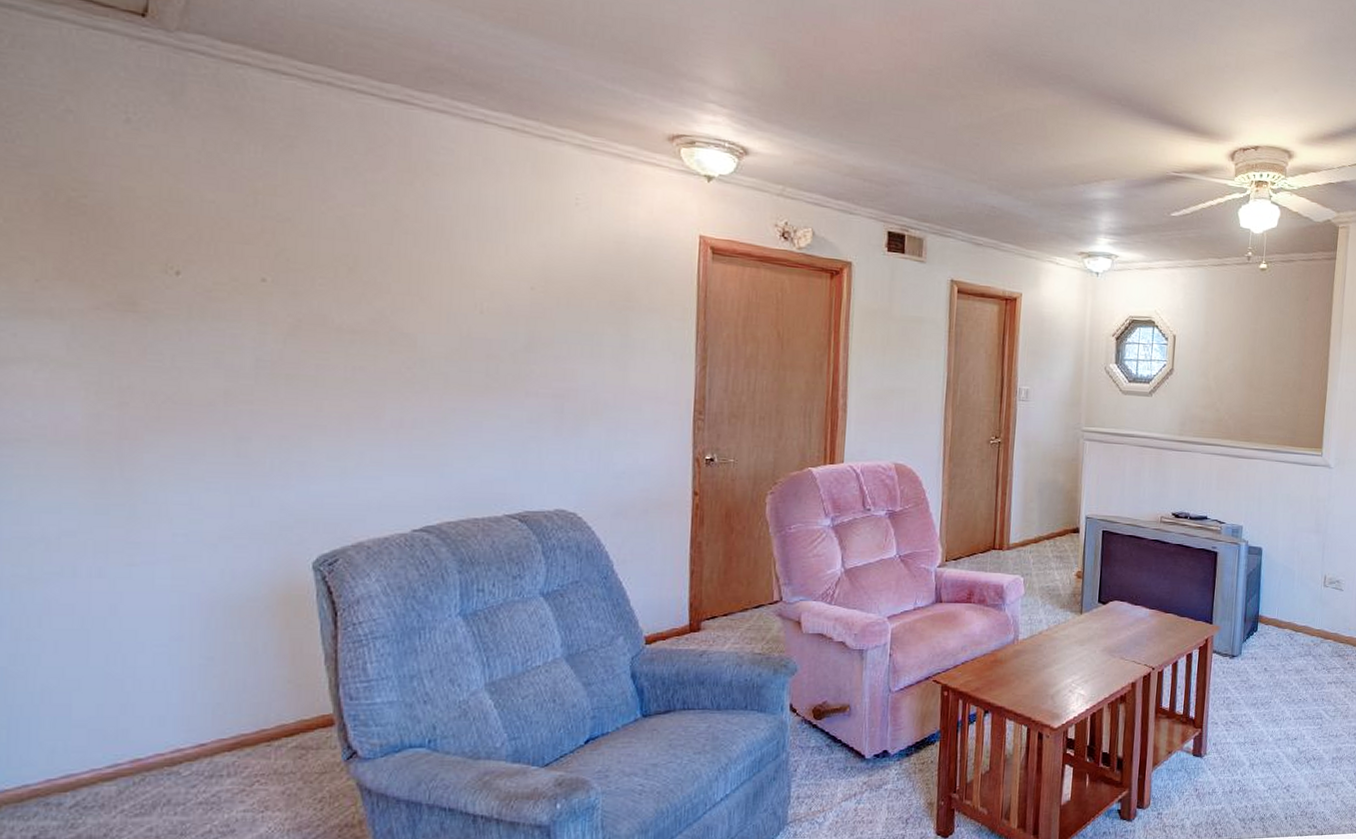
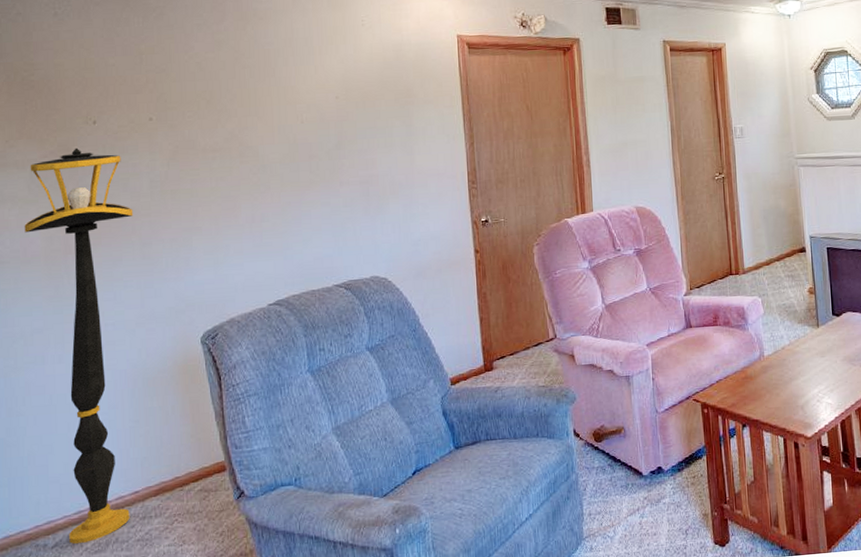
floor lamp: none [57,302,227,805] -> present [24,147,133,545]

